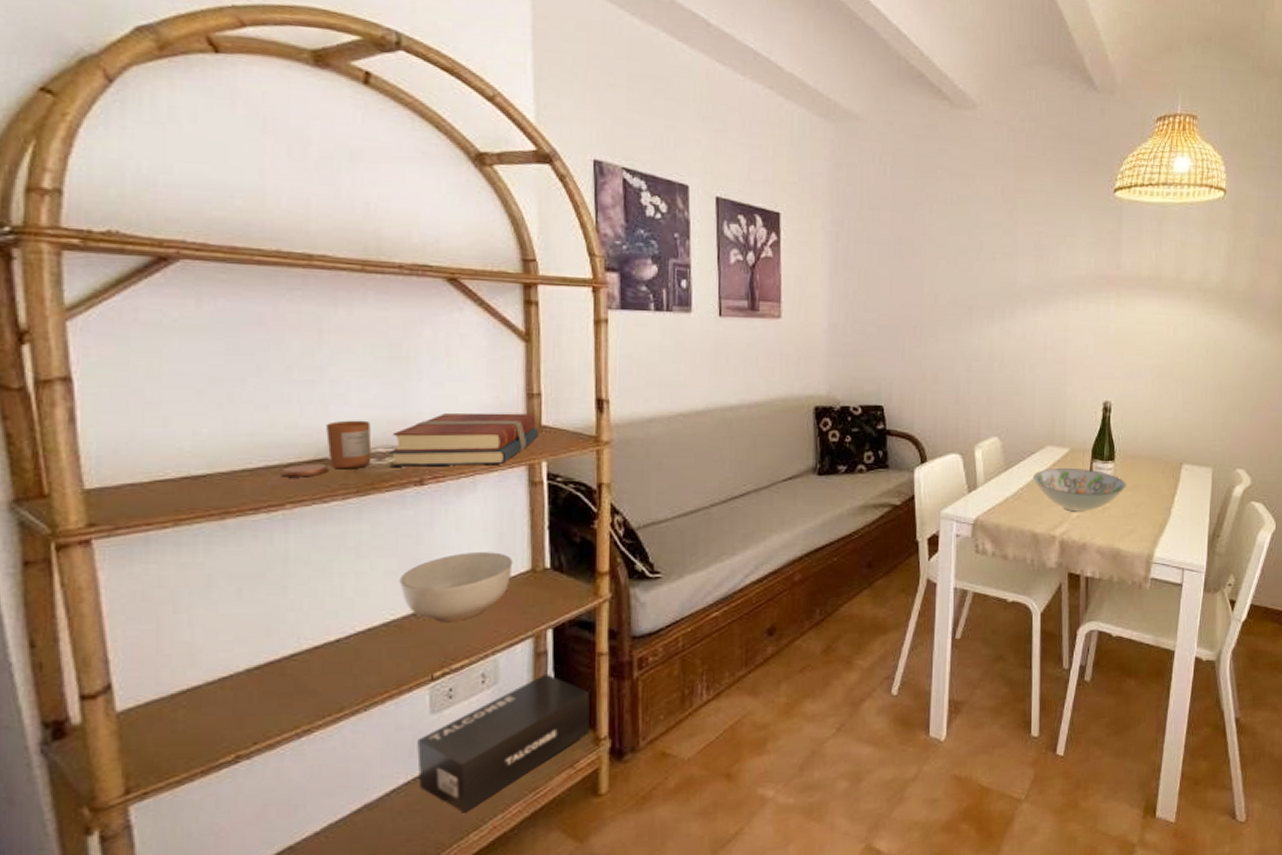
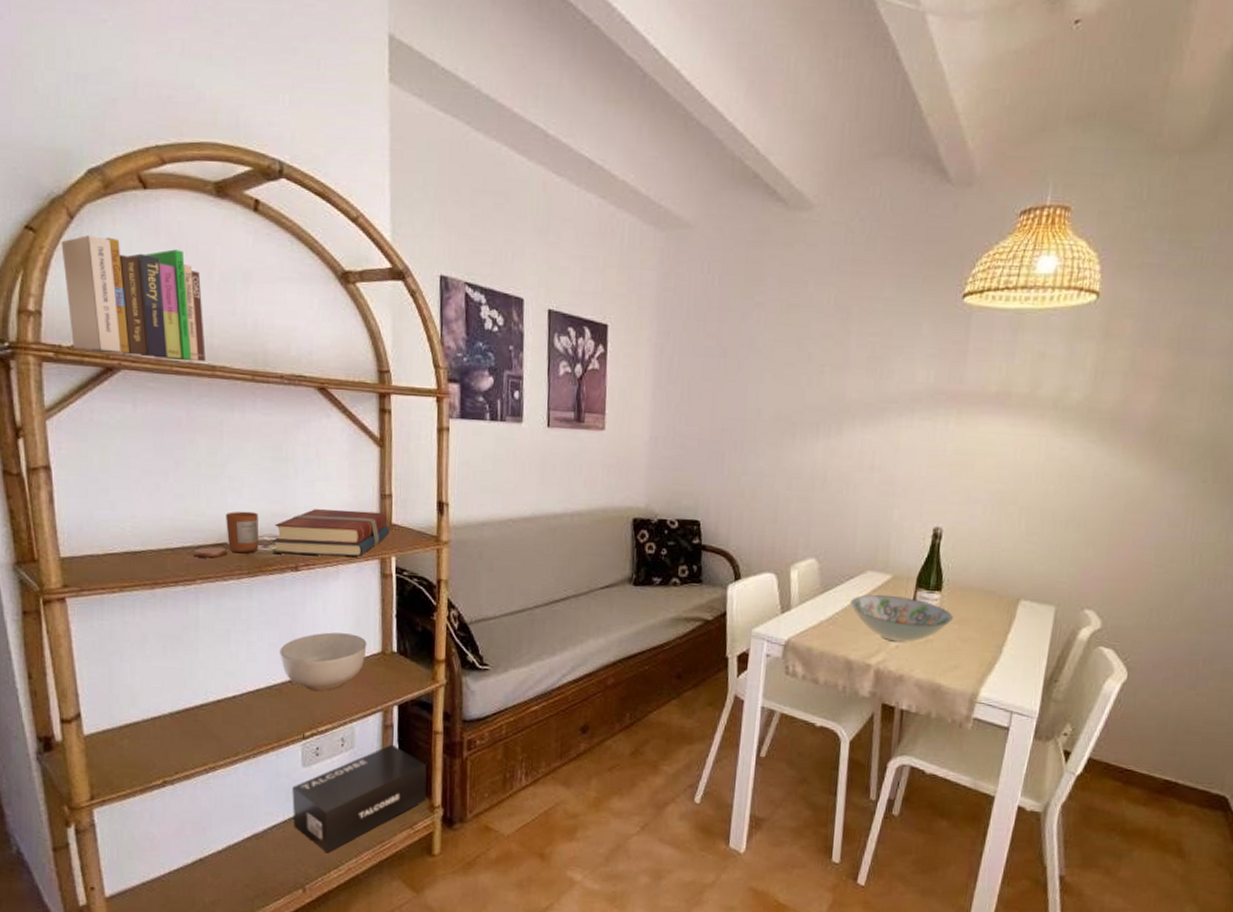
books: none [94,101,299,251] -> present [61,234,206,362]

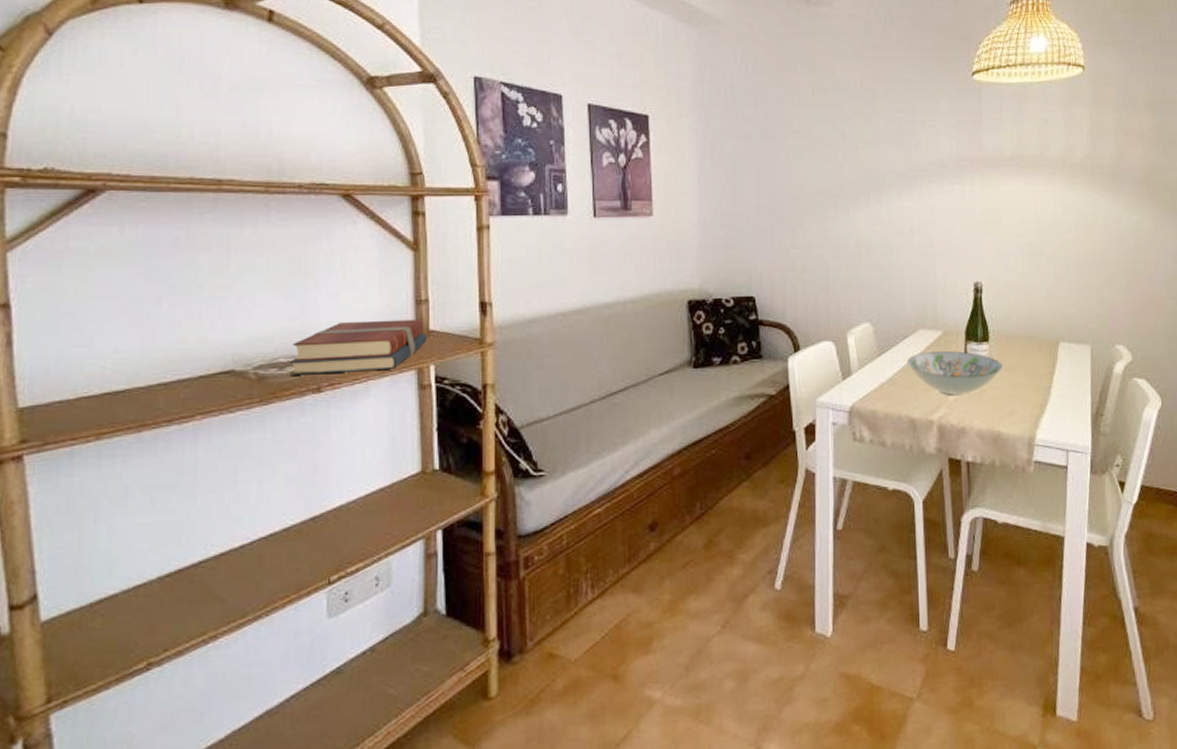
books: present [61,234,206,362] -> none [36,51,210,177]
candle: present [193,511,259,558] -> none [192,332,274,390]
bowl: present [280,632,367,691] -> none [299,455,404,526]
box: present [292,744,427,854] -> none [315,575,479,719]

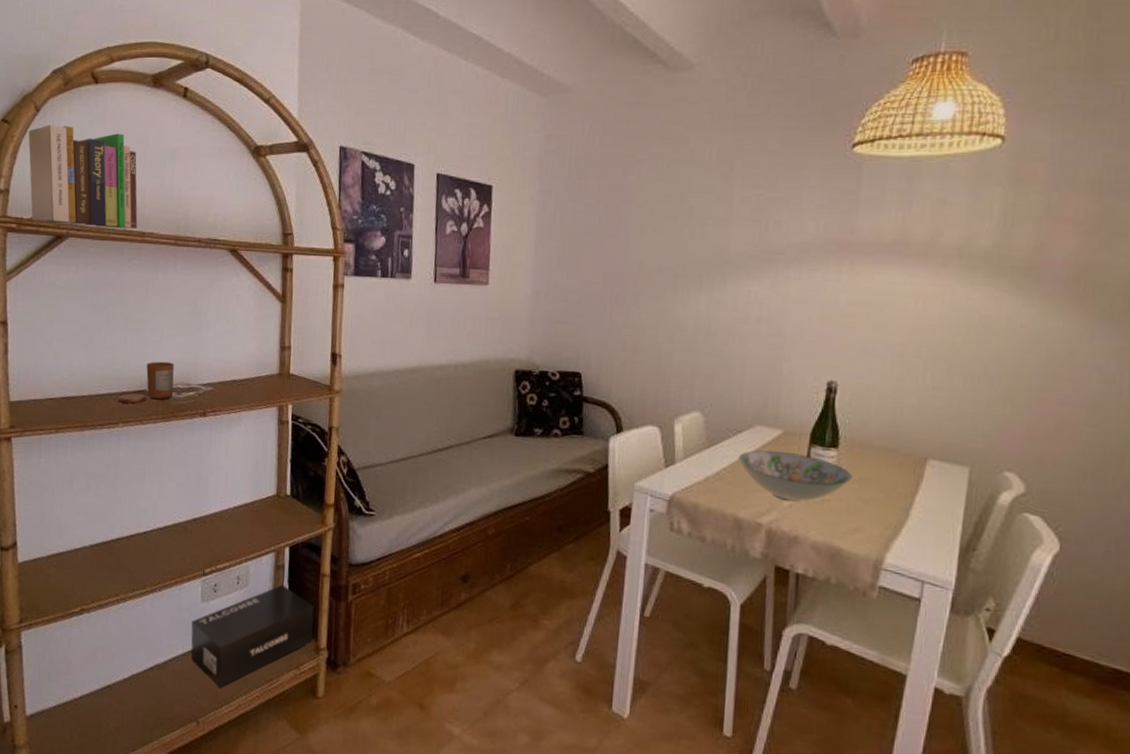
books: none [36,51,210,177] -> present [28,124,138,229]
candle: none [192,332,274,390] -> present [118,361,174,404]
books: present [288,319,428,376] -> none [184,360,288,404]
box: none [315,575,479,719] -> present [191,584,314,689]

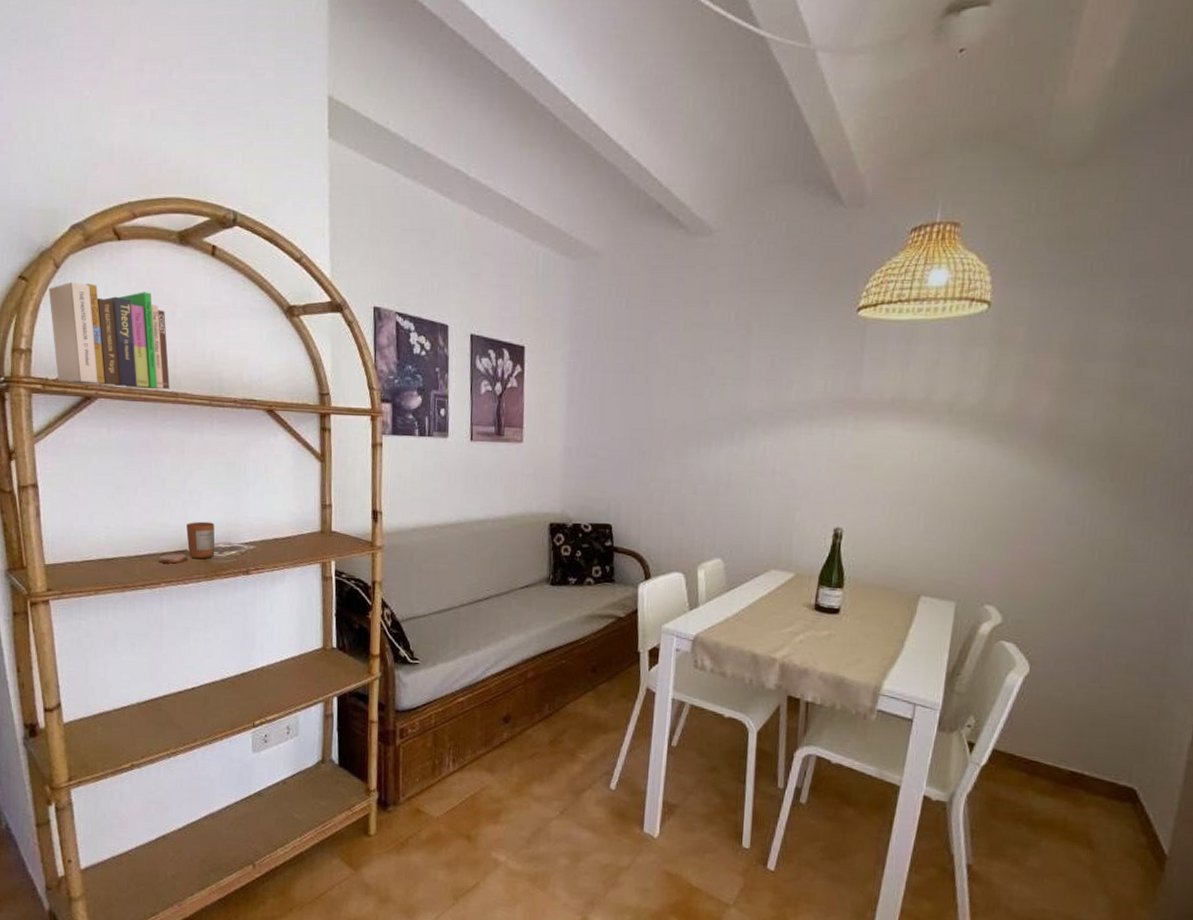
box: present [191,584,314,689] -> none [243,732,364,833]
decorative bowl: present [737,450,852,503] -> none [754,592,855,638]

